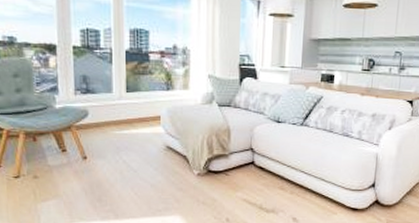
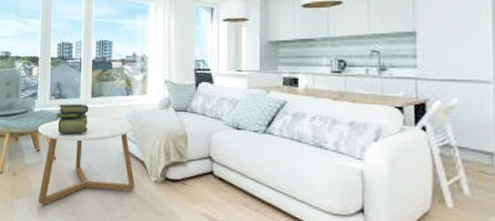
coffee table: none [61,113,177,207] -> present [37,117,135,206]
stack of books: none [83,98,124,132] -> present [55,103,89,135]

